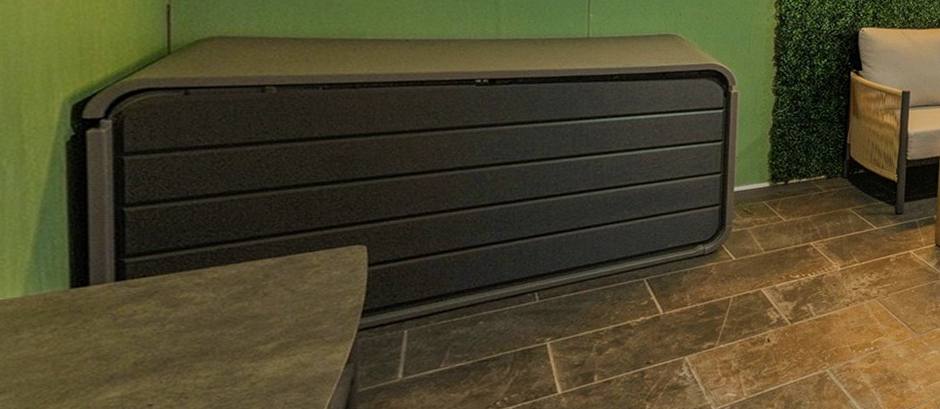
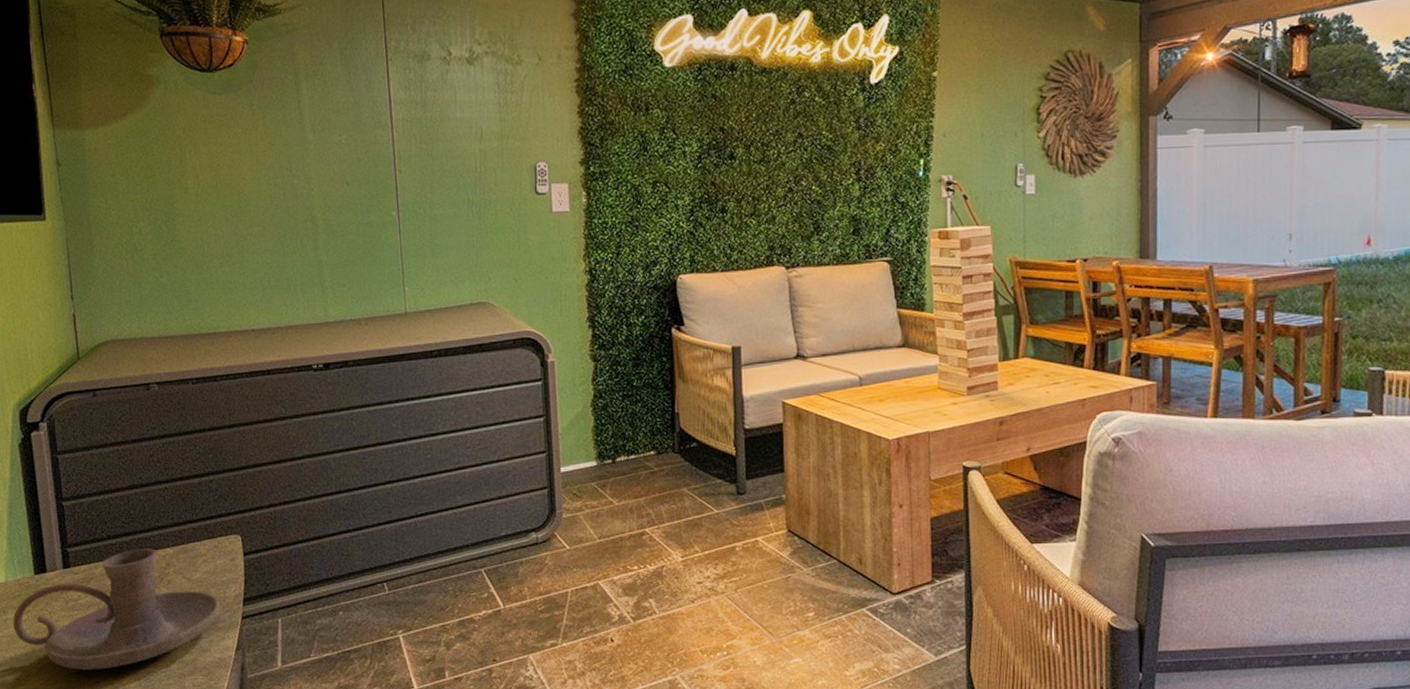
candle holder: none [29,259,330,394] -> present [13,549,220,670]

